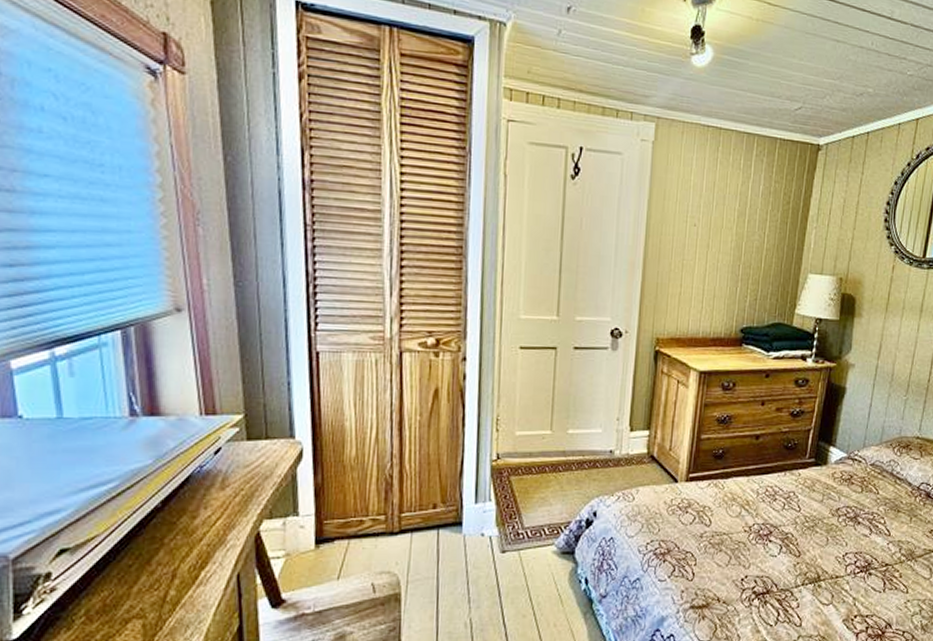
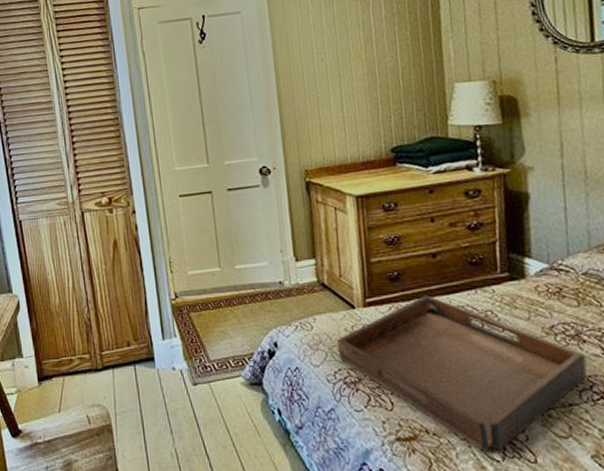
serving tray: none [654,474,857,617] -> present [337,295,588,451]

